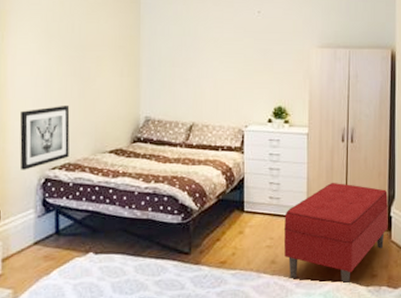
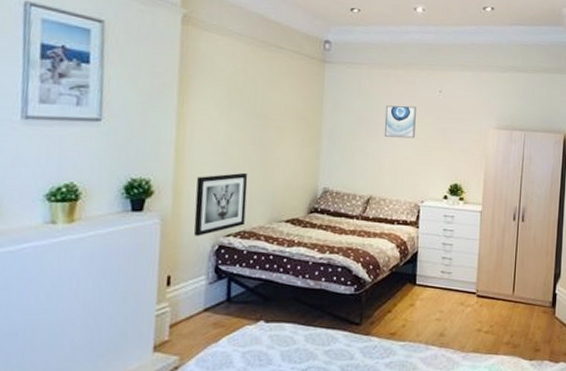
wall art: none [203,28,235,62] -> present [384,105,416,139]
bench: present [285,182,388,285] -> none [453,259,554,359]

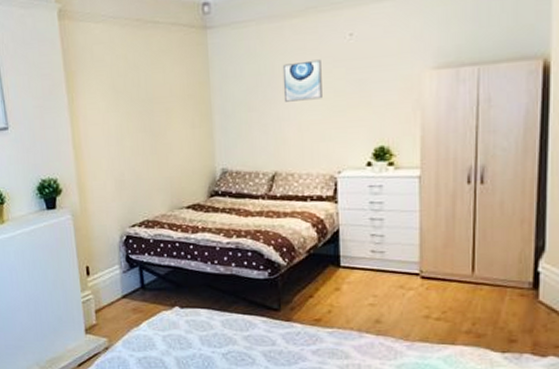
wall art: present [194,172,248,236] -> none [97,161,147,229]

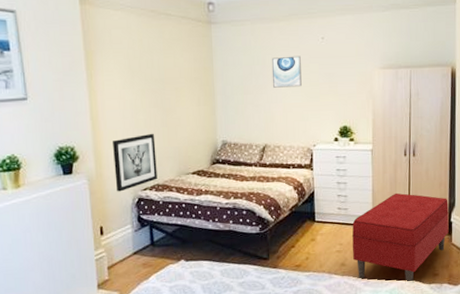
wall art: none [97,161,147,229] -> present [113,133,157,192]
bench: none [391,232,534,350] -> present [352,192,449,284]

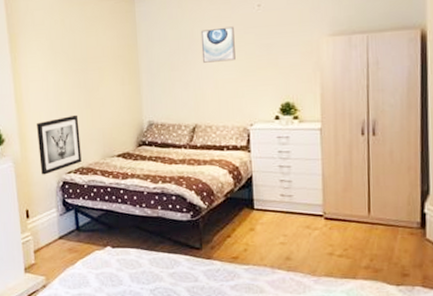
bench: present [352,192,449,284] -> none [298,178,422,284]

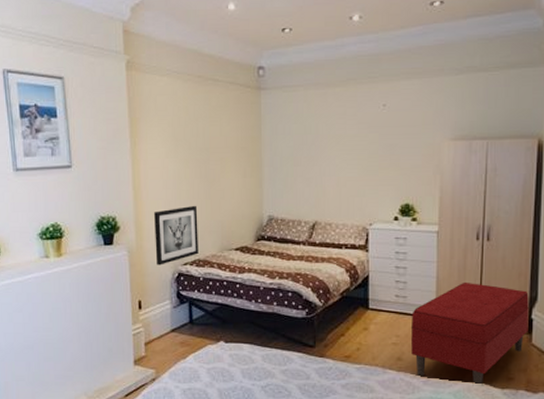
wall art: present [200,26,236,63] -> none [325,124,358,160]
bench: none [298,178,422,284] -> present [411,281,529,386]

